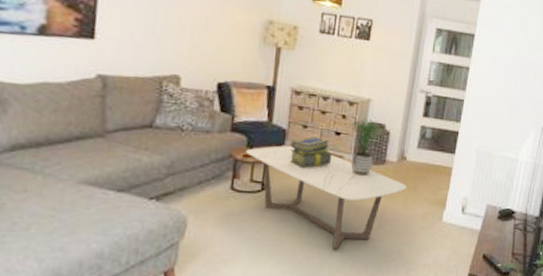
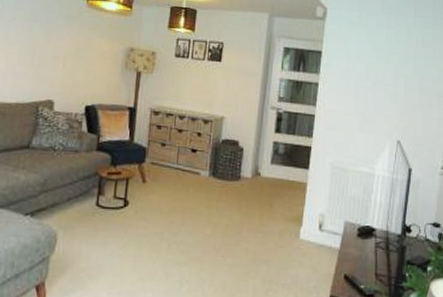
coffee table: present [246,146,407,250] -> none [110,163,262,267]
stack of books: present [289,136,332,169] -> none [149,154,188,186]
potted plant: present [344,118,385,177] -> none [200,135,239,193]

